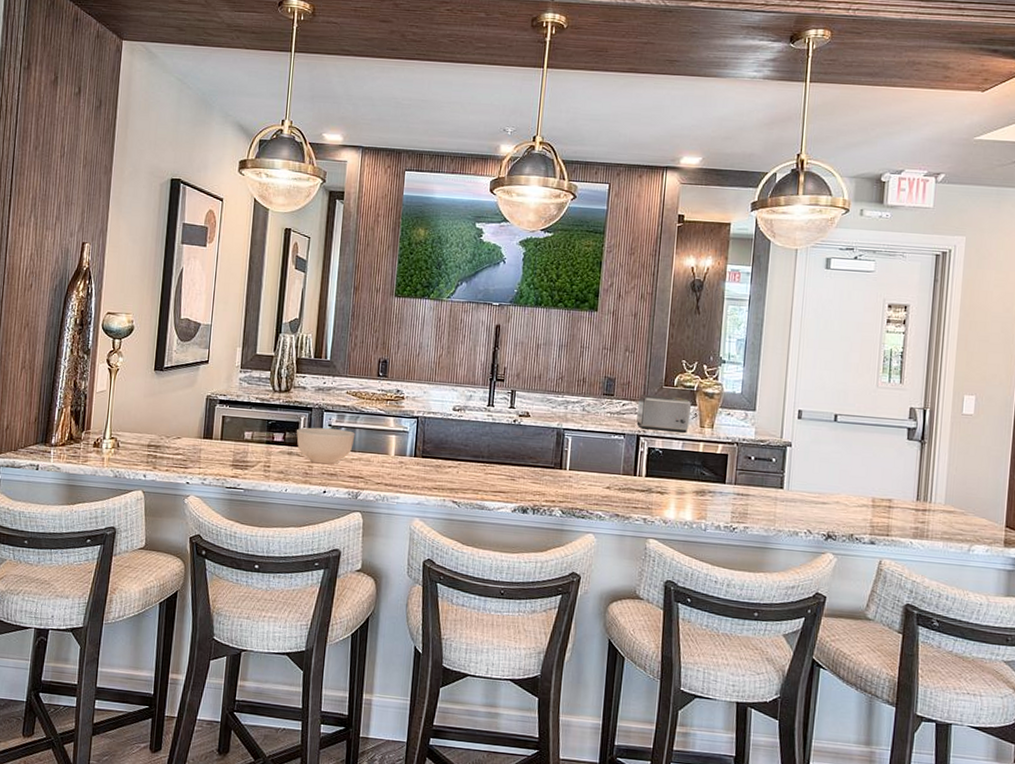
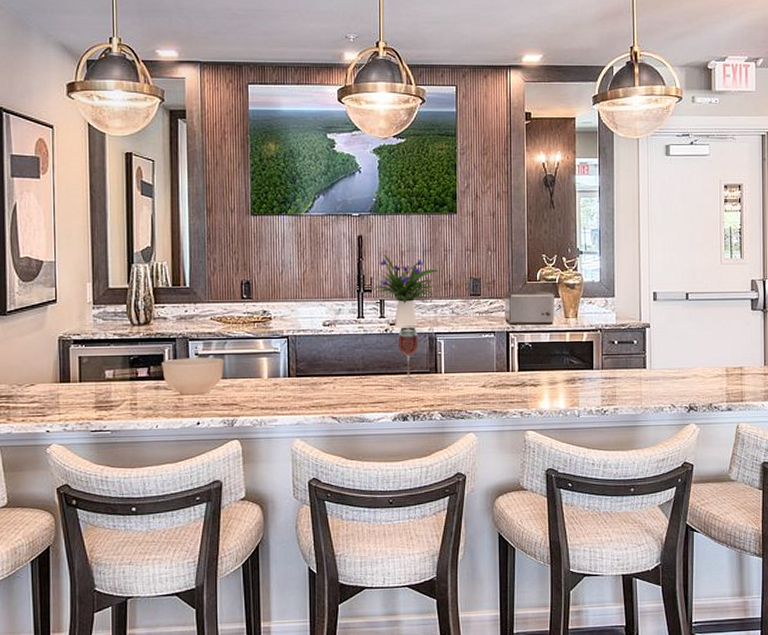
flower arrangement: none [506,345,574,420] -> present [373,254,439,327]
wineglass: none [523,419,547,476] -> present [397,327,419,383]

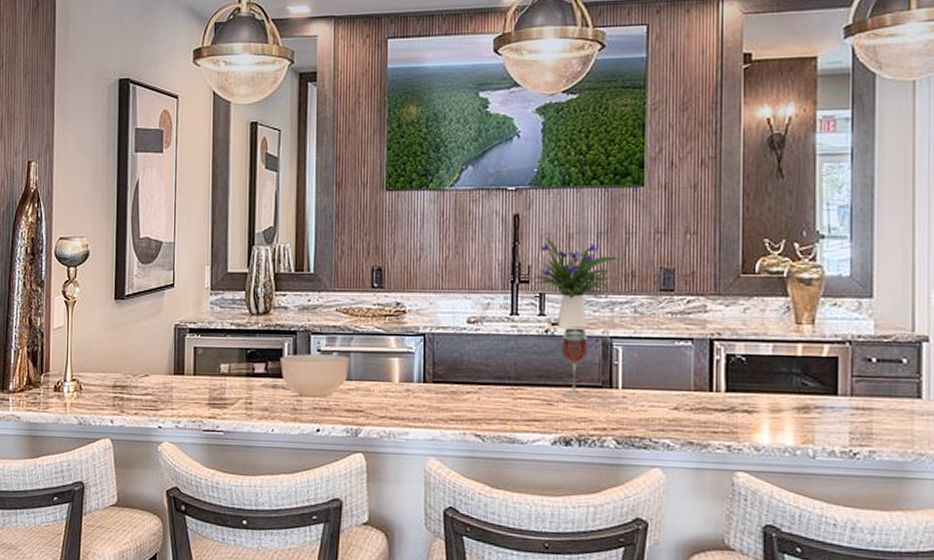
toaster: present [504,290,554,326] -> none [708,286,781,334]

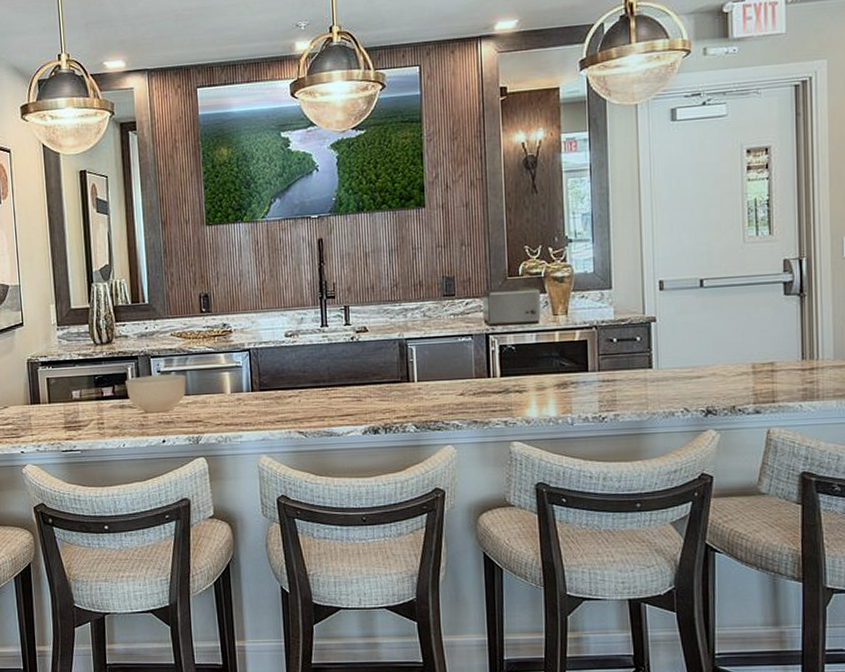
flower arrangement: present [531,237,618,328] -> none [336,257,407,334]
wineglass: present [561,328,589,399] -> none [365,333,388,394]
toaster: none [708,286,781,334] -> present [482,287,541,328]

